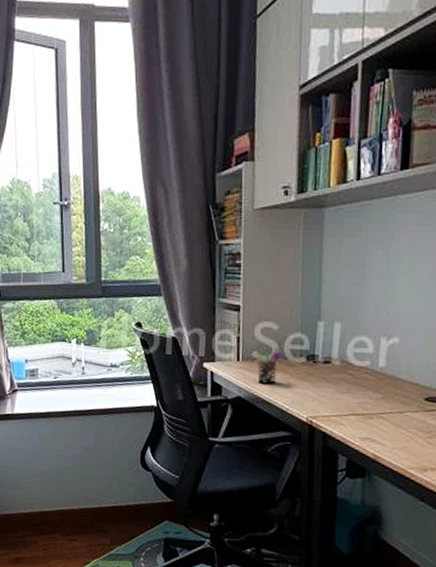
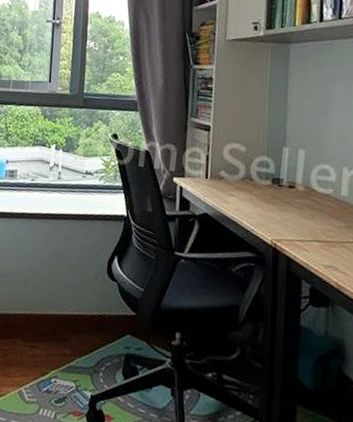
pen holder: present [255,348,281,384] -> none [222,169,247,204]

